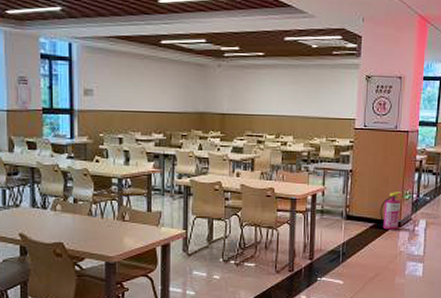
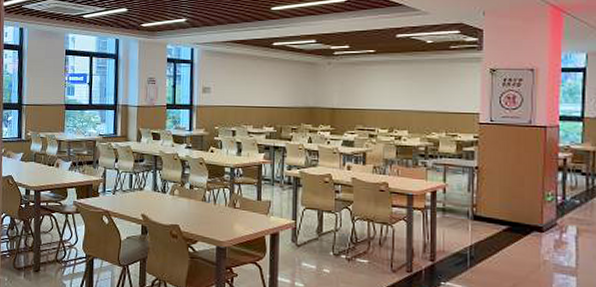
fire extinguisher: present [380,192,402,230] -> none [515,192,543,235]

